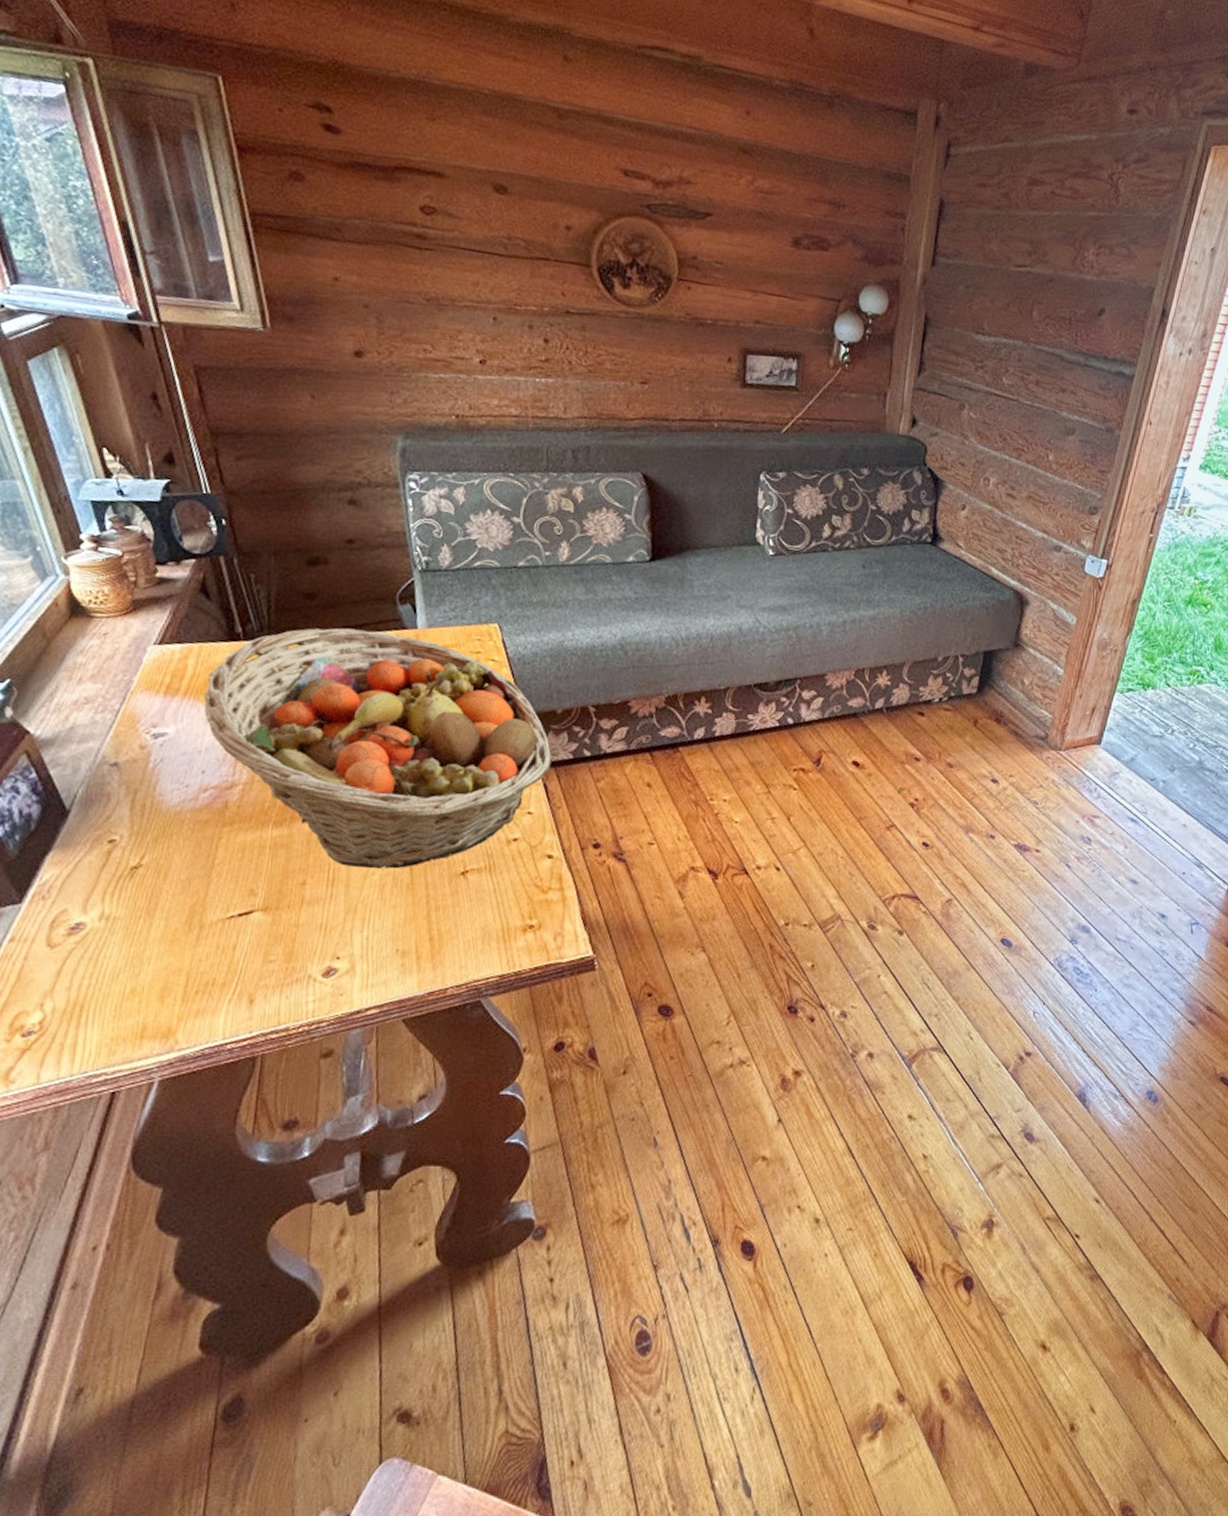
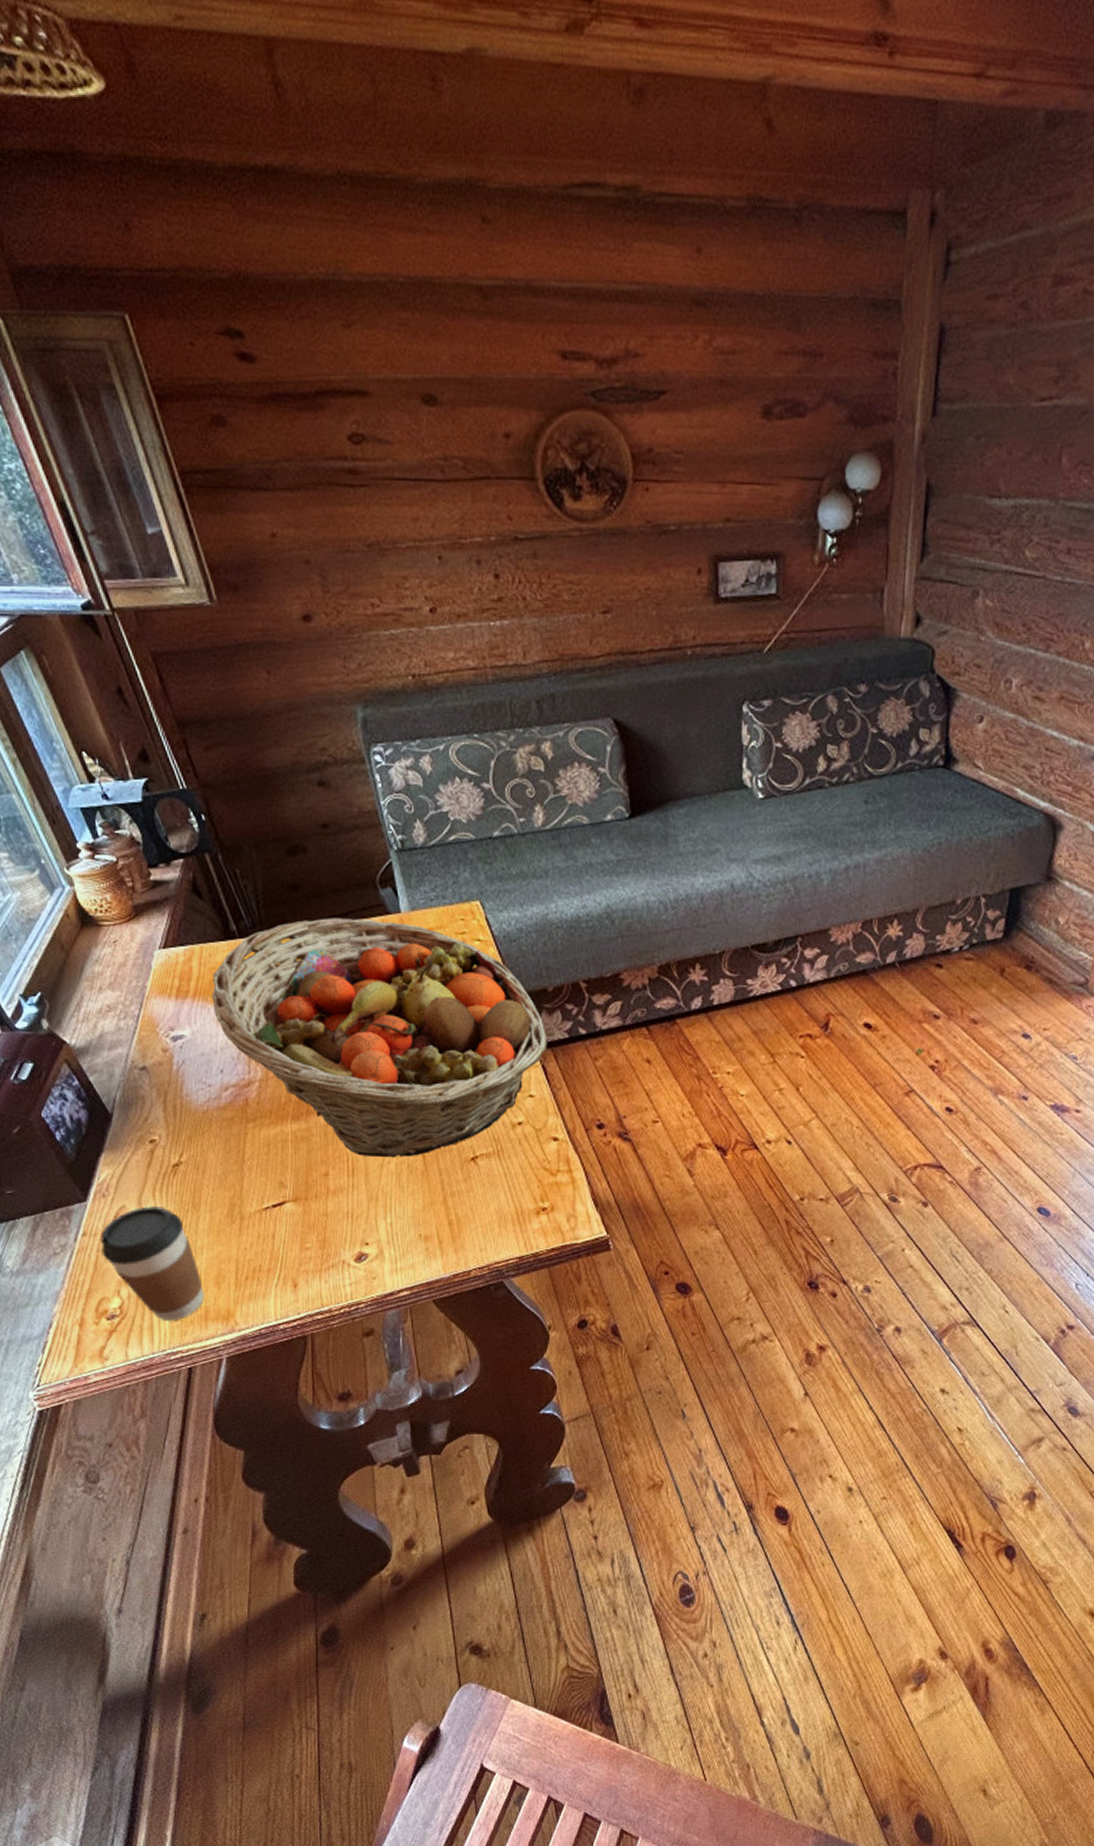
coffee cup: none [29,911,144,1039] -> present [100,1206,204,1321]

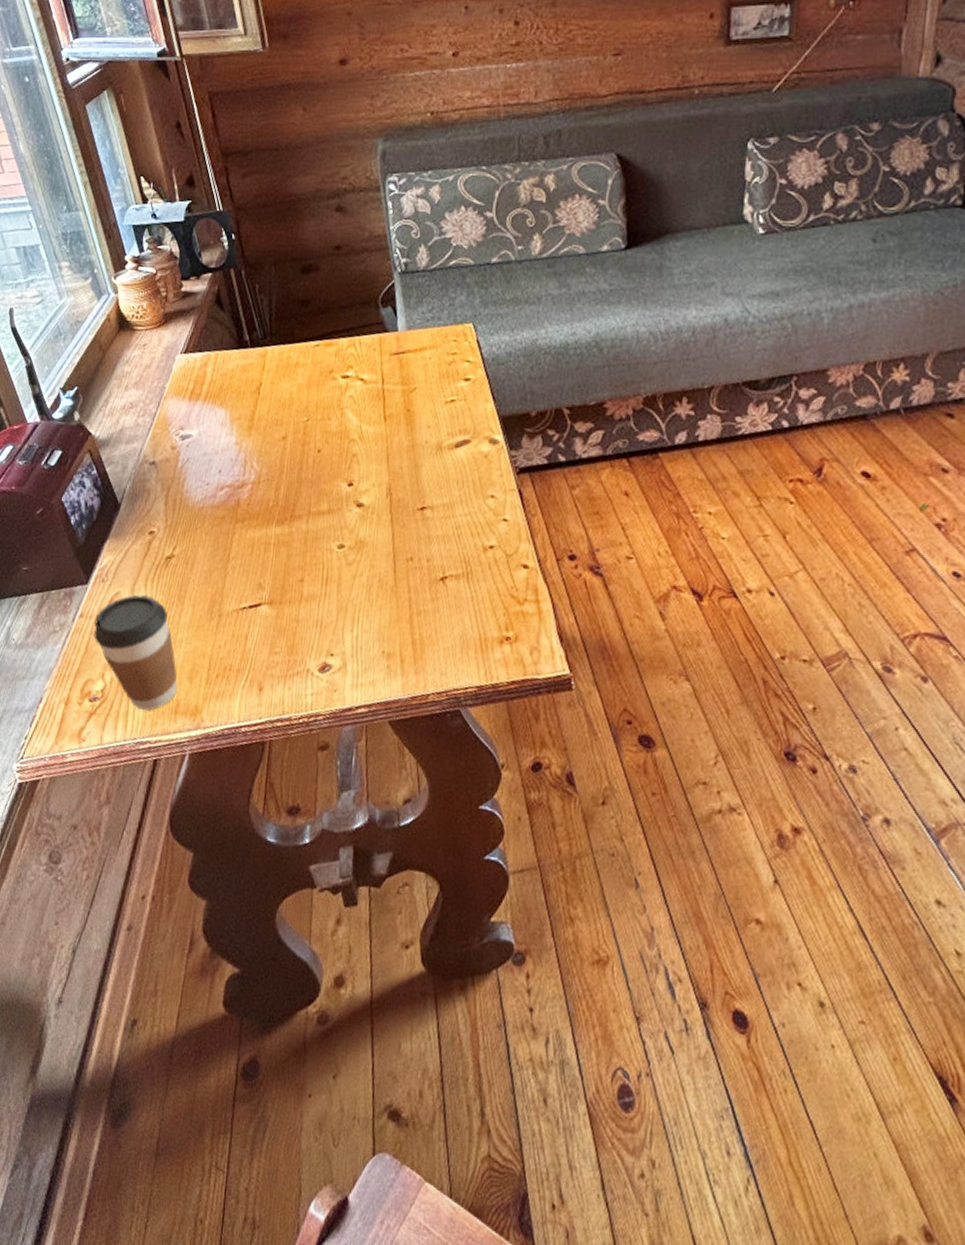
fruit basket: present [212,918,548,1157] -> none [220,332,526,571]

